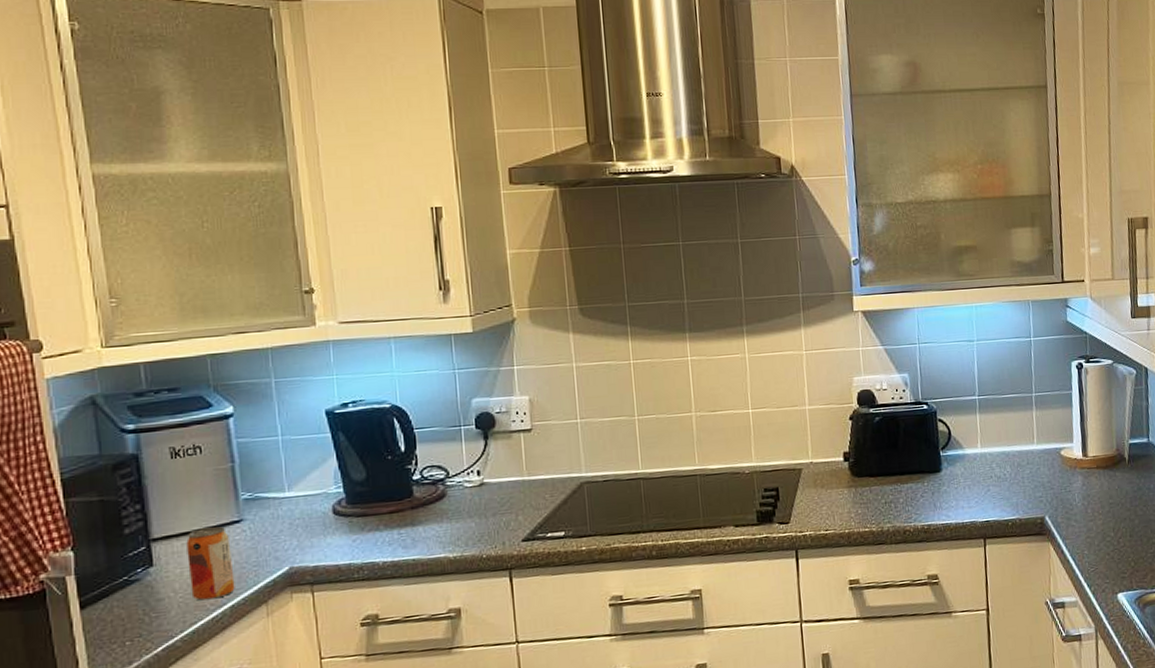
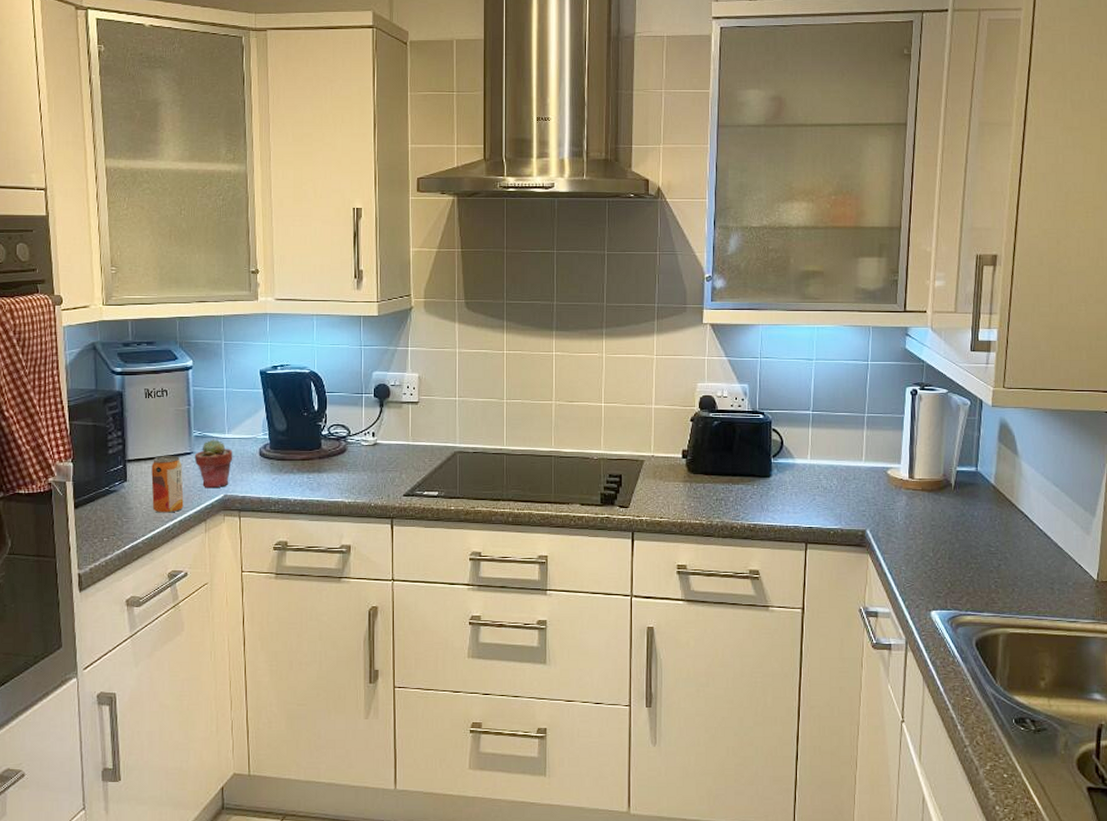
potted succulent: none [245,500,298,563] -> present [194,439,233,489]

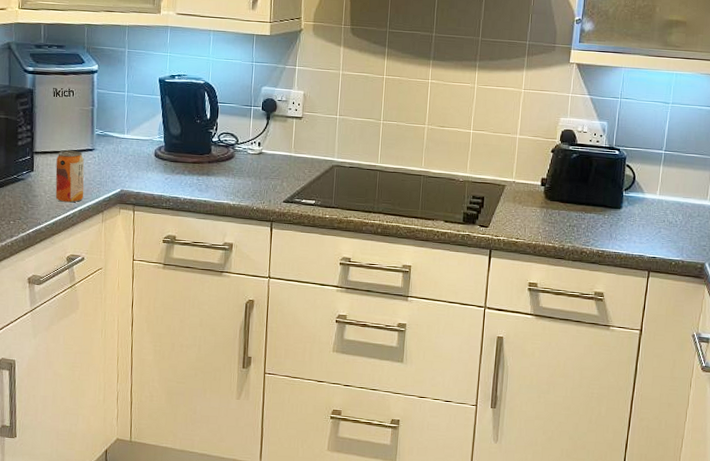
potted succulent: present [194,439,233,489] -> none [95,138,131,183]

